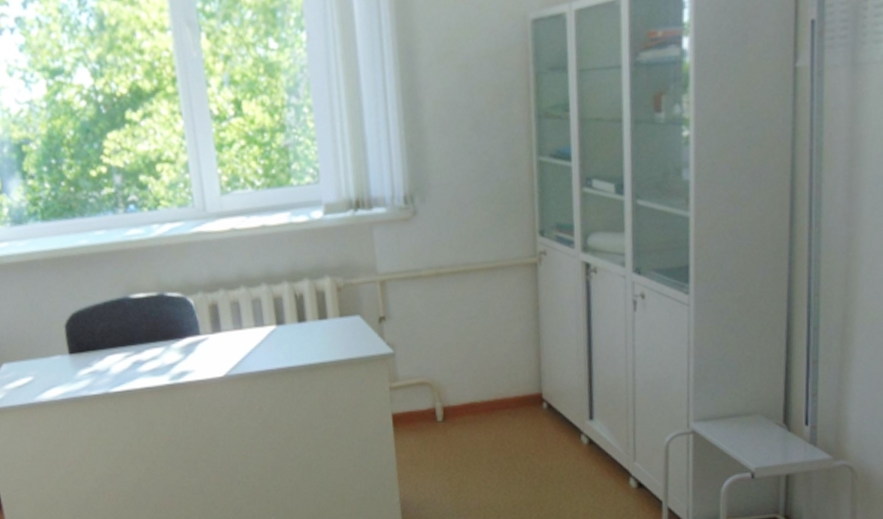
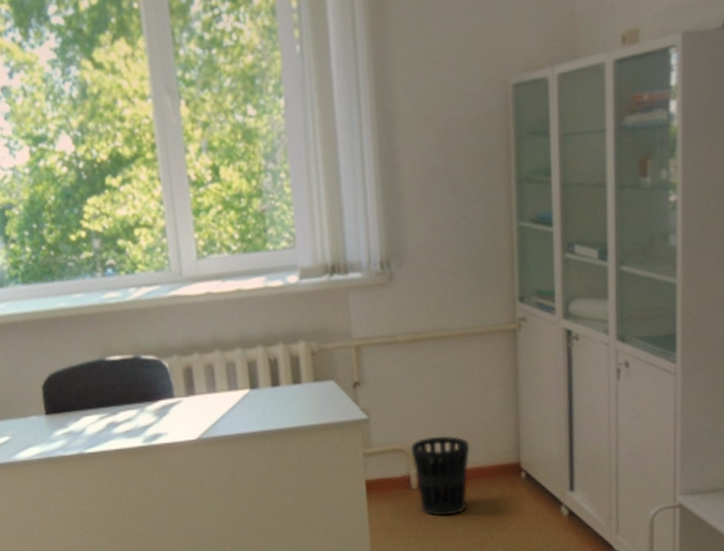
wastebasket: none [435,369,494,448] -> present [410,436,470,516]

